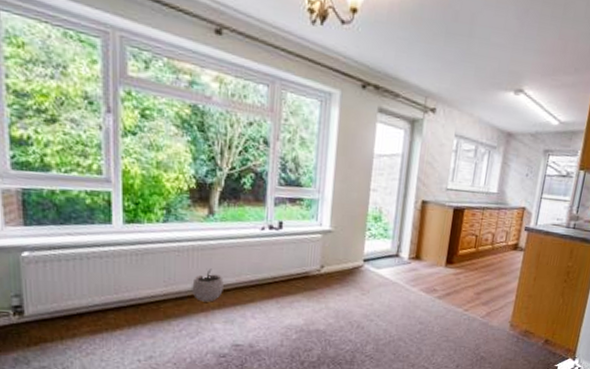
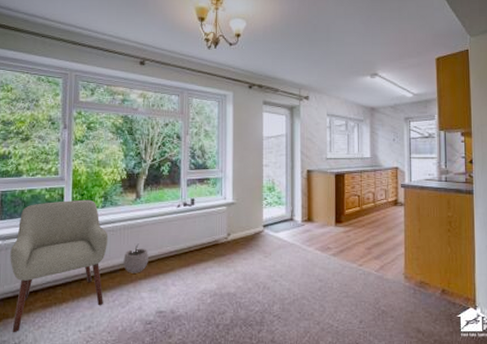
chair: none [42,209,173,359] -> present [10,199,108,333]

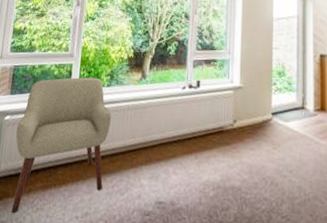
plant pot: present [123,243,148,273] -> none [125,126,151,158]

